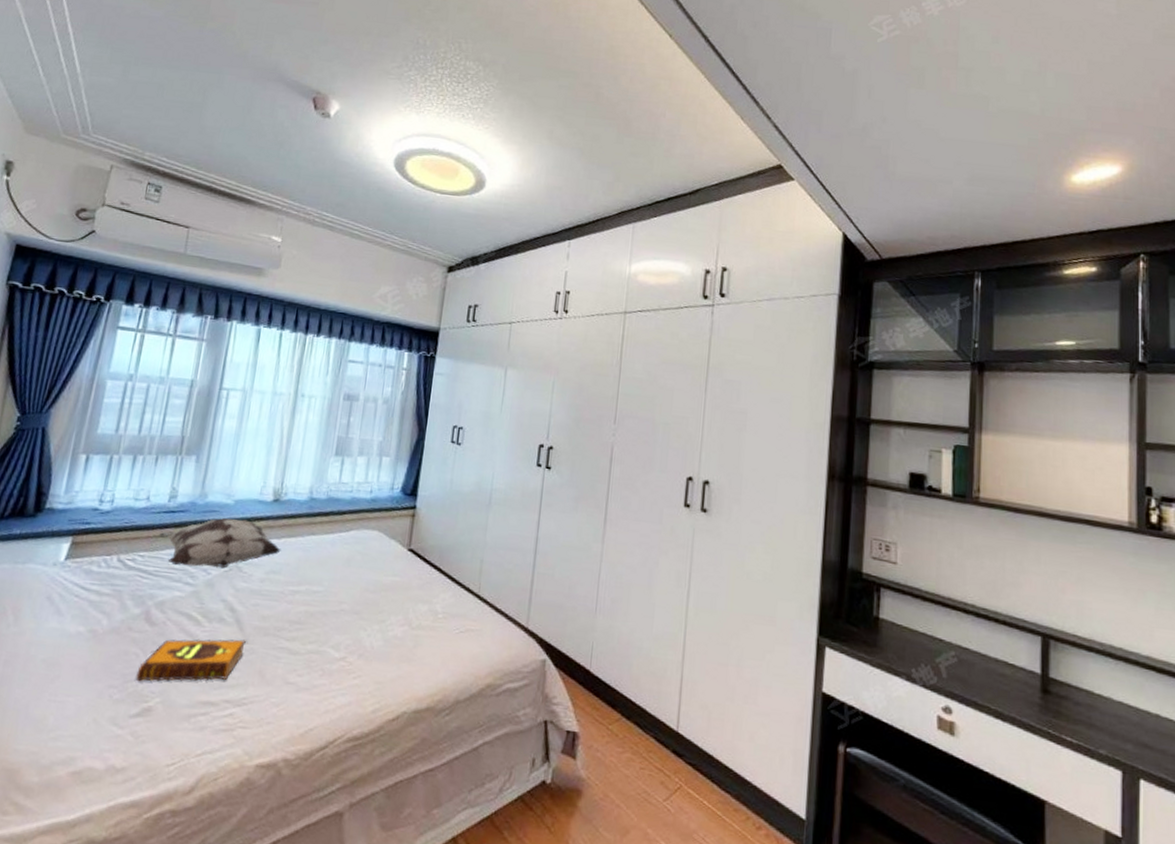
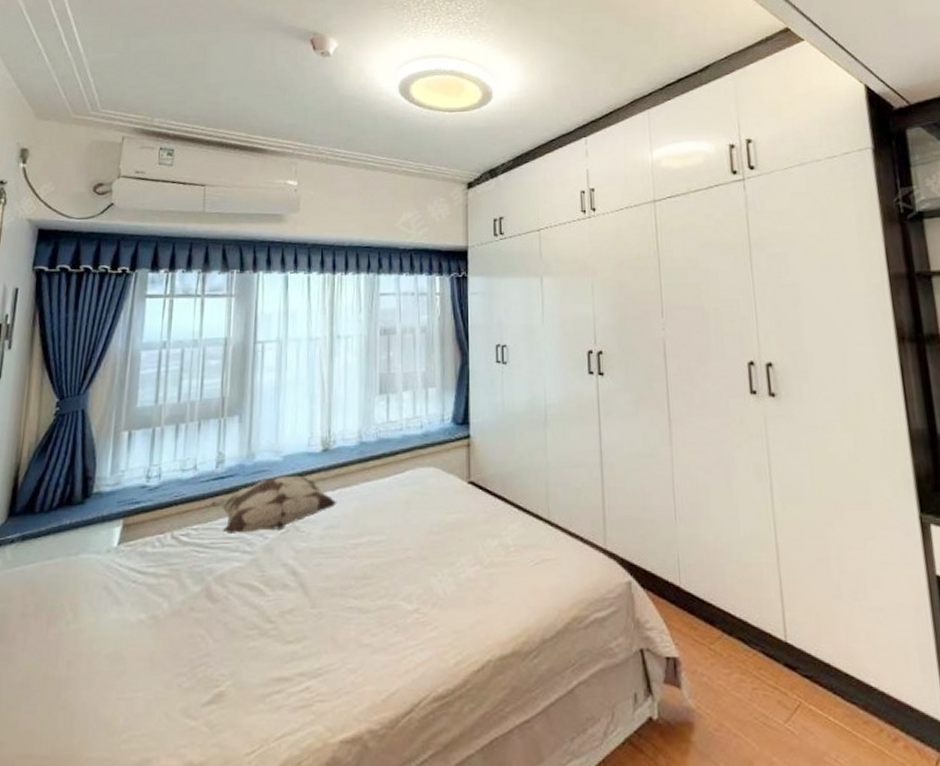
hardback book: present [135,638,246,682] -> none [204,604,313,666]

